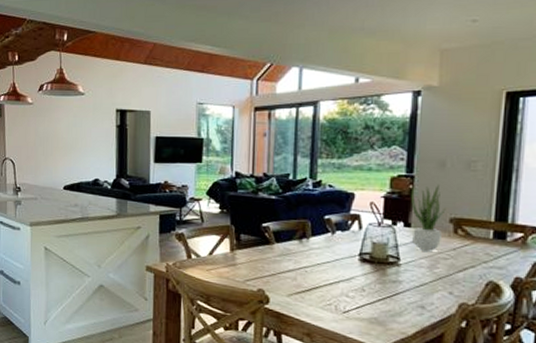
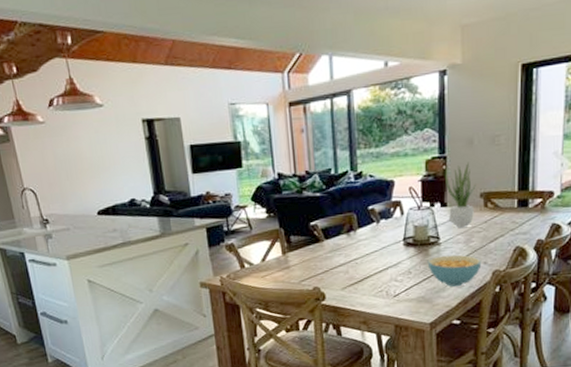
cereal bowl: none [384,277,447,313] -> present [427,254,482,287]

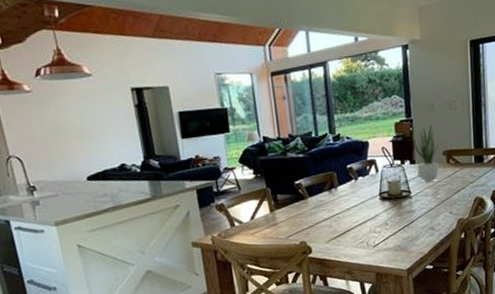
cereal bowl: present [427,254,482,287] -> none [401,206,448,235]

